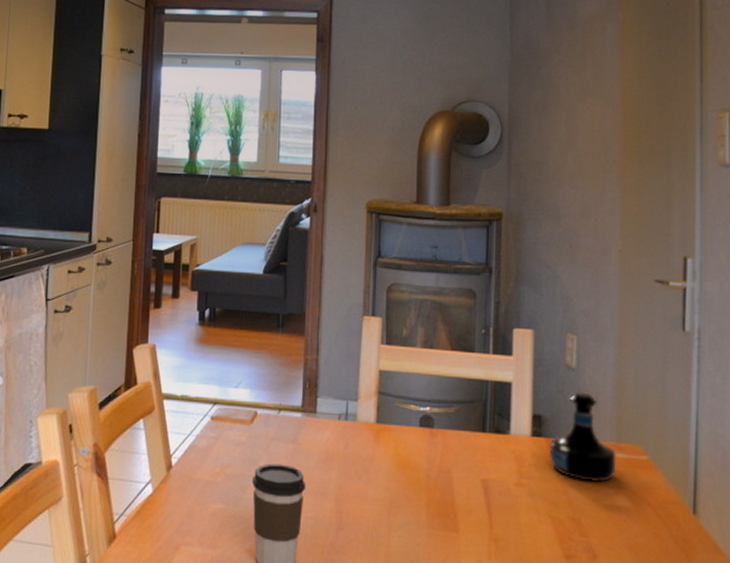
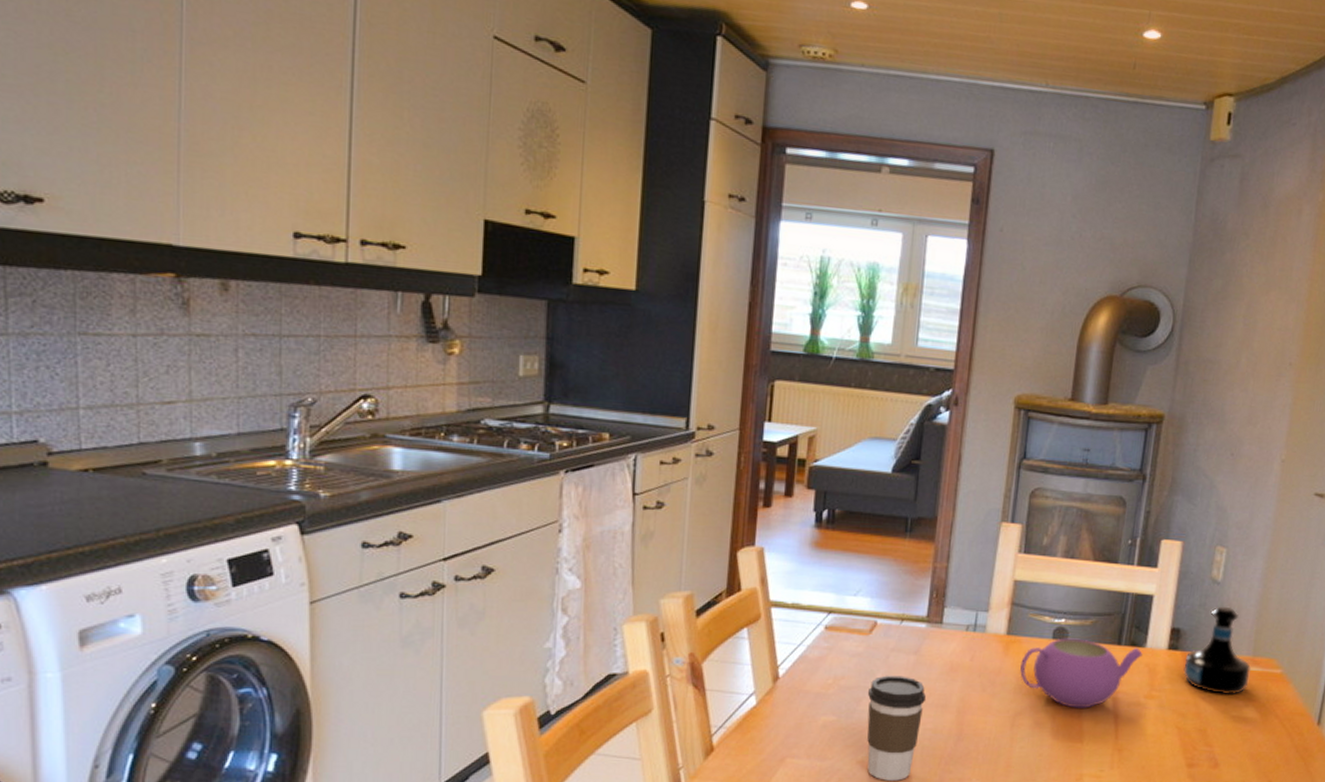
teapot: none [392,425,507,497] -> present [1020,638,1142,709]

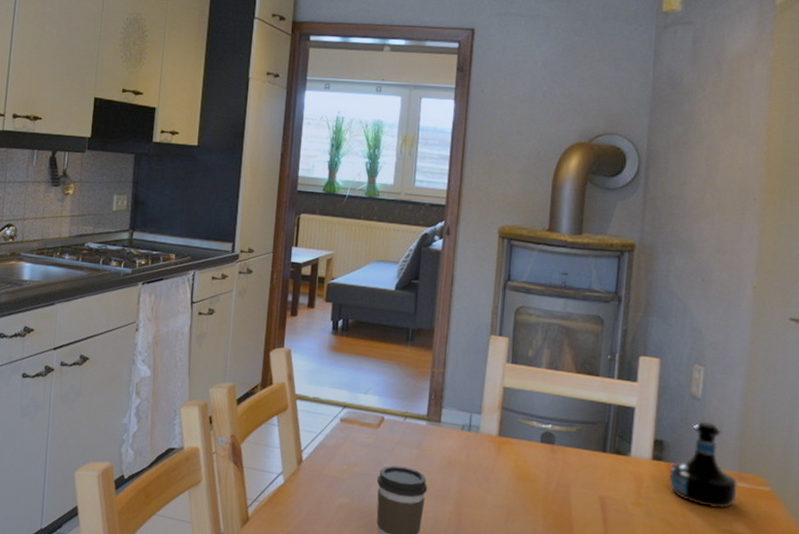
teapot: present [1020,638,1142,709] -> none [512,442,627,510]

